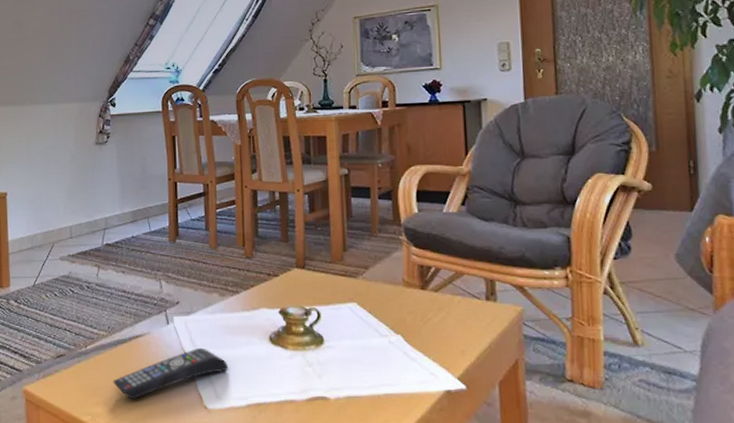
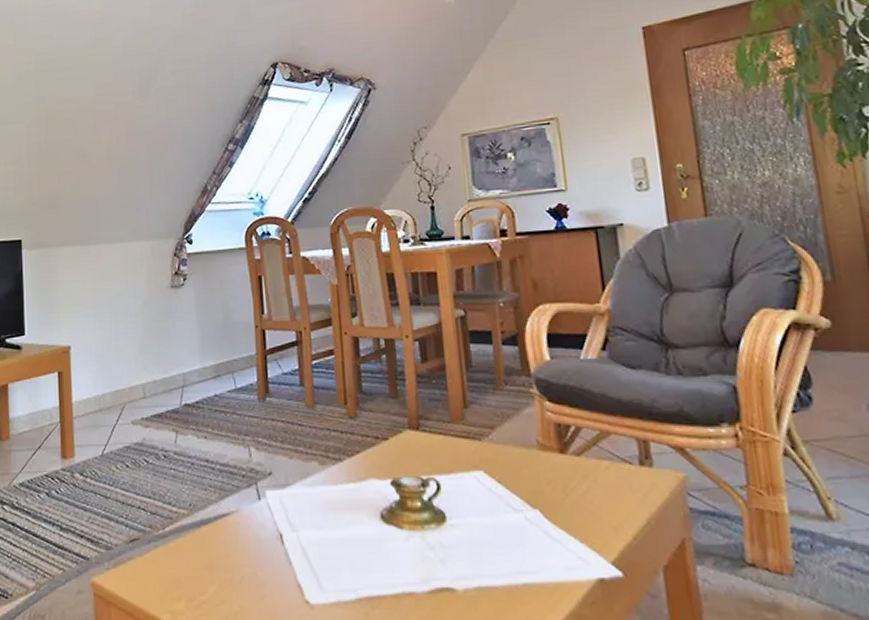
remote control: present [113,347,229,400] -> none [196,528,334,594]

